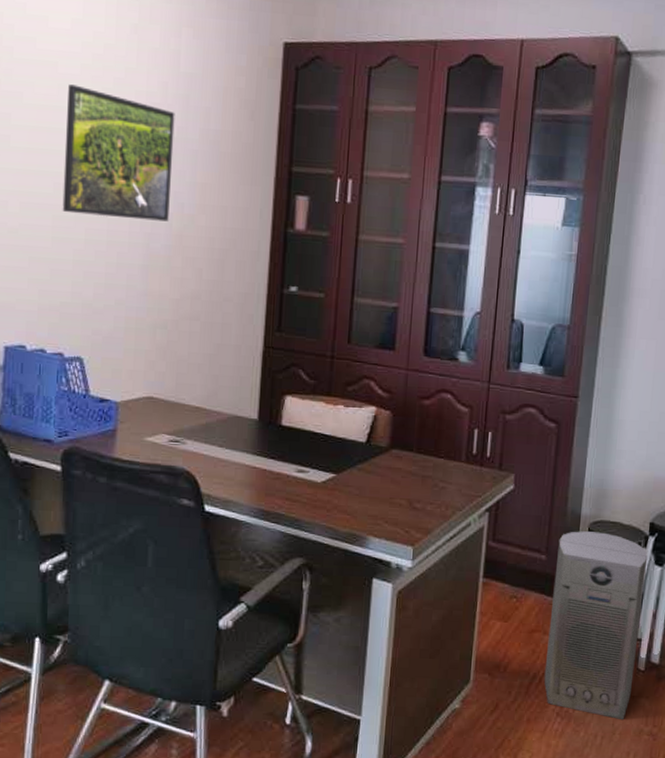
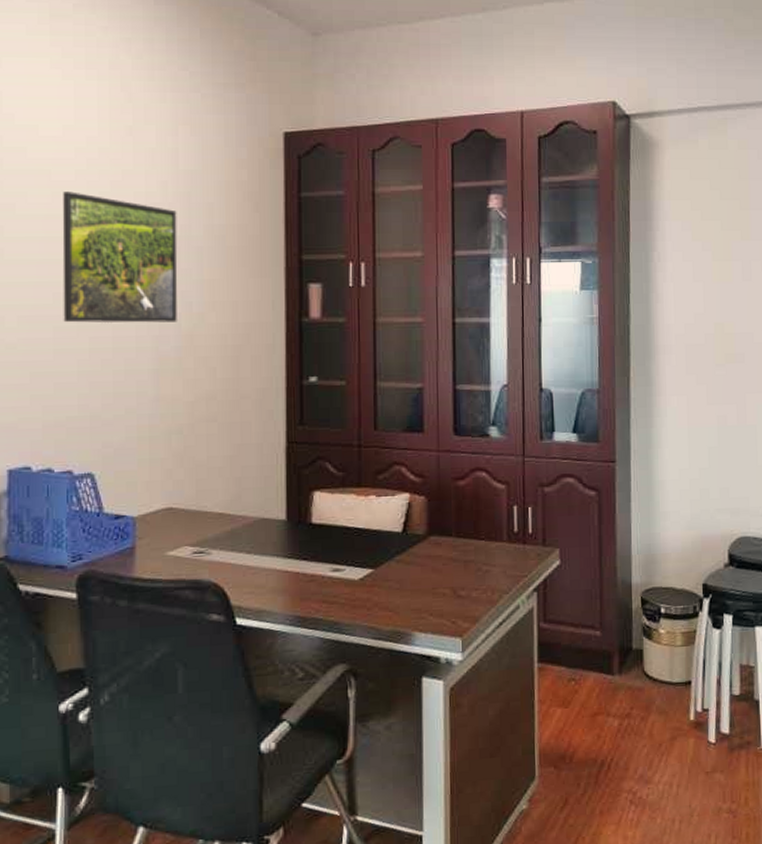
air purifier: present [544,531,648,721] -> none [612,600,705,800]

